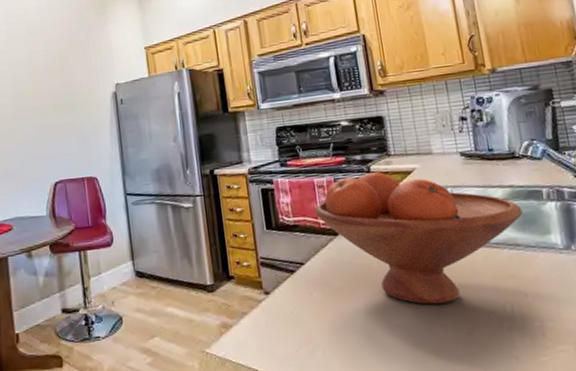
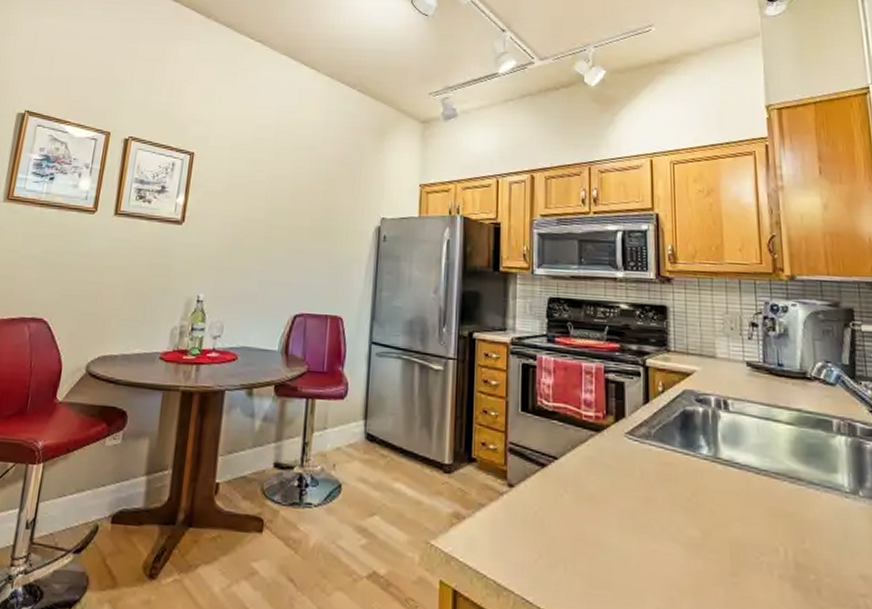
fruit bowl: present [314,172,523,305] -> none [578,367,809,534]

